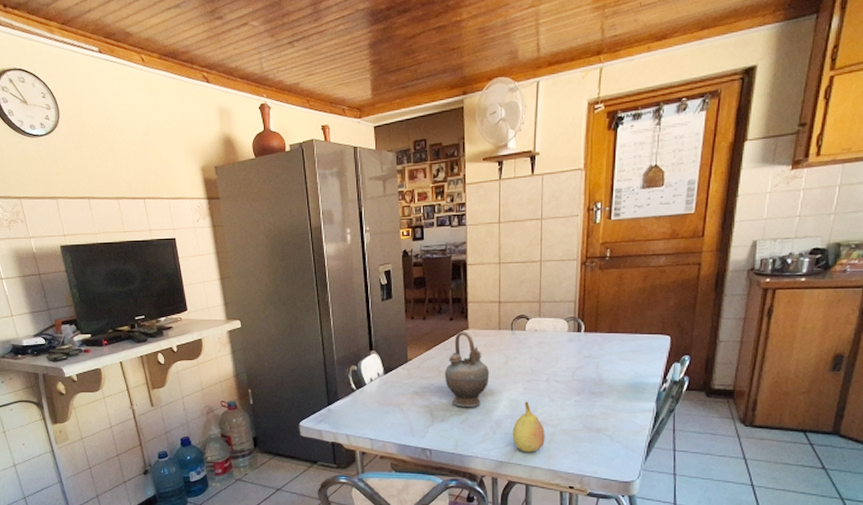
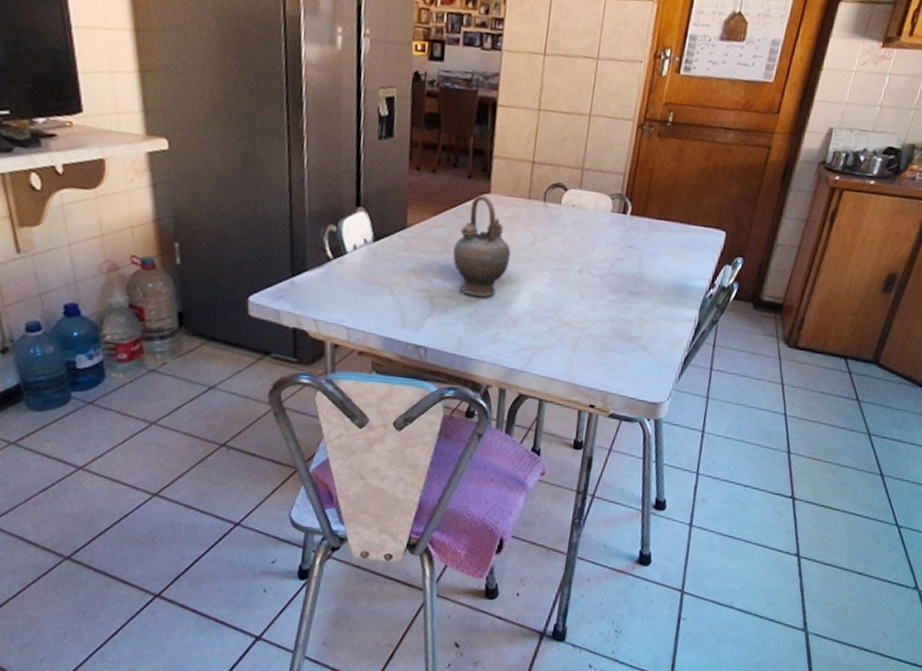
fruit: present [512,401,545,453] -> none [529,295,570,361]

